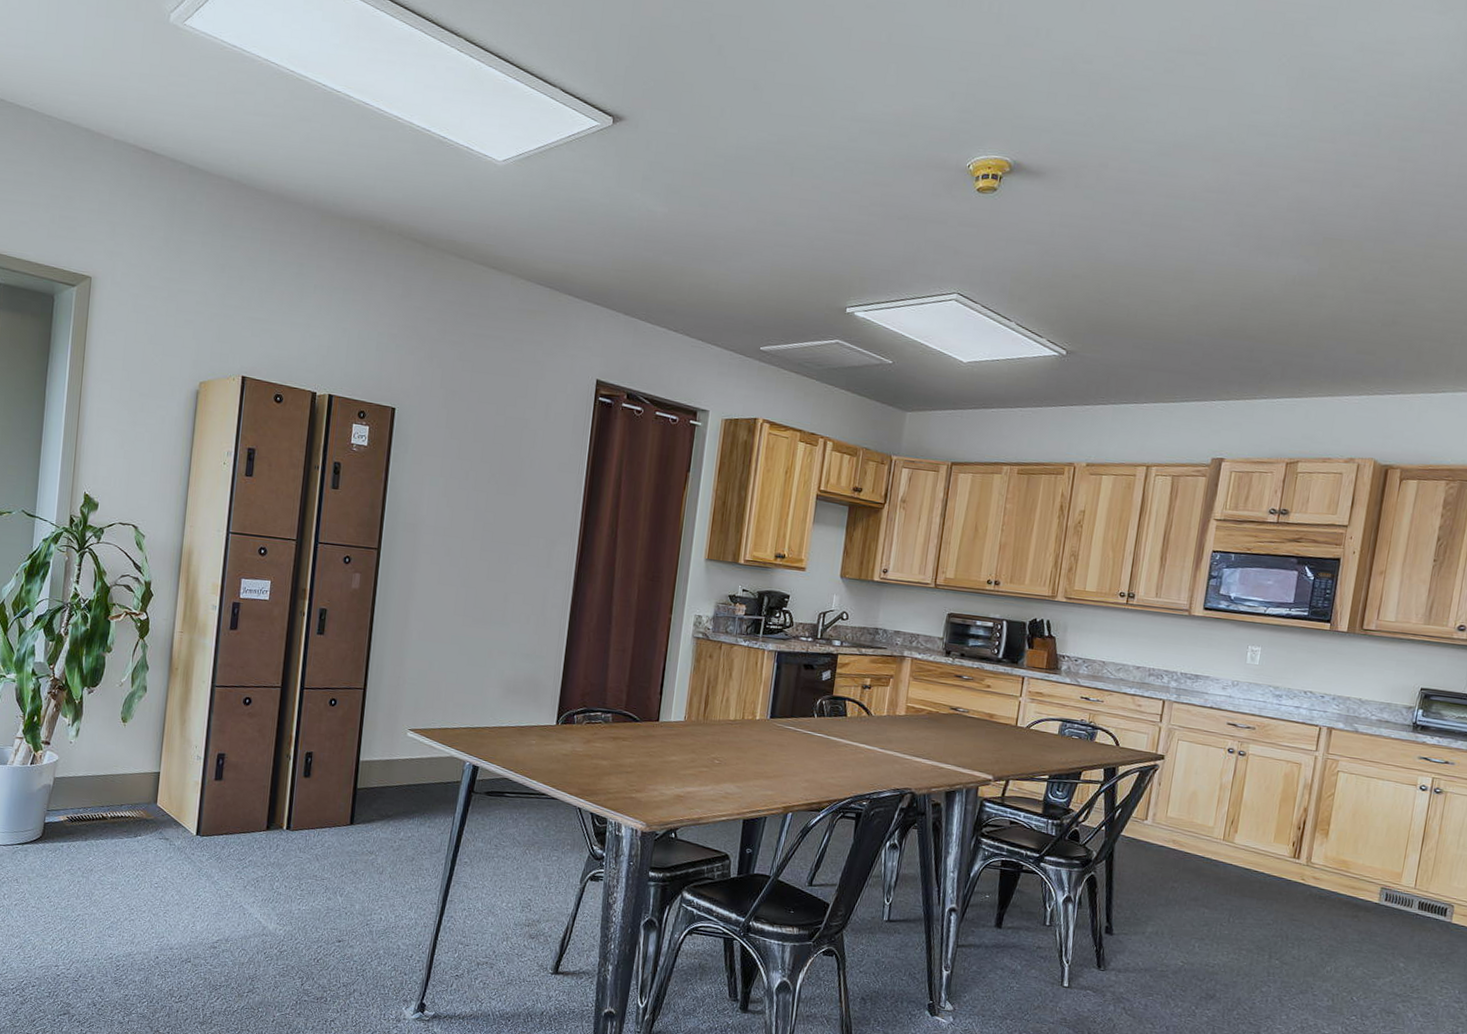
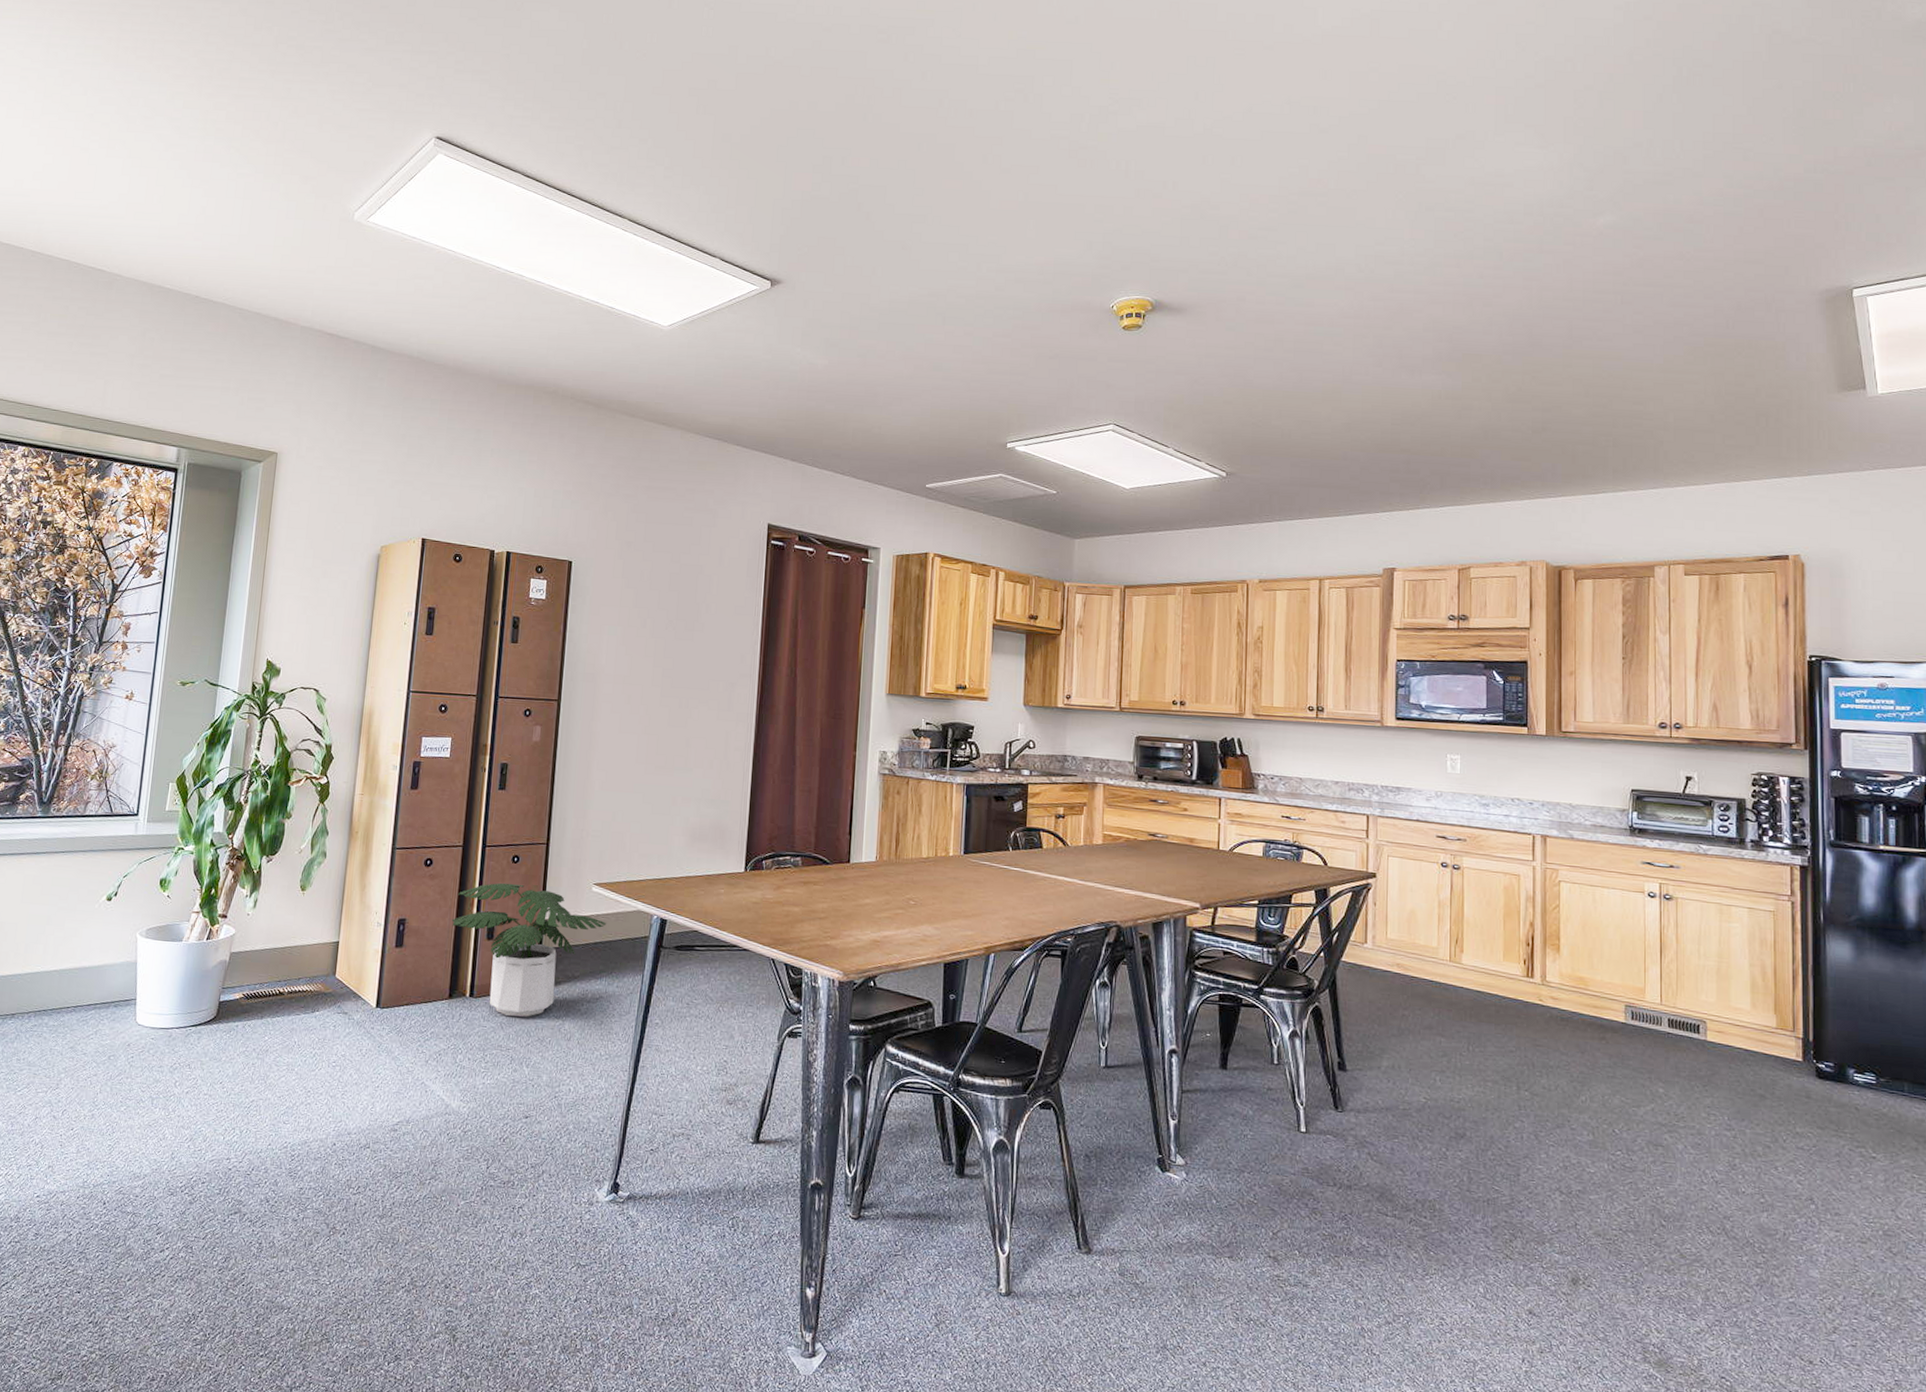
potted plant: none [269,724,421,851] -> present [451,882,607,1017]

